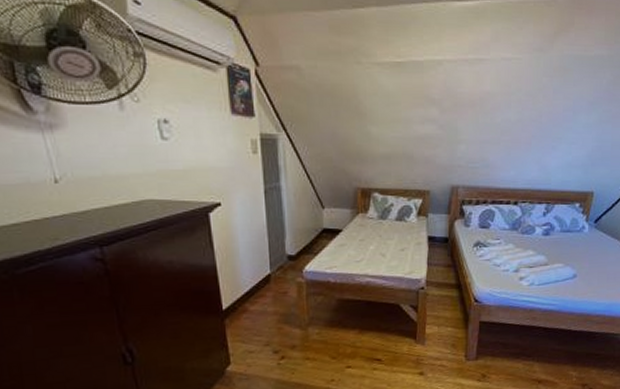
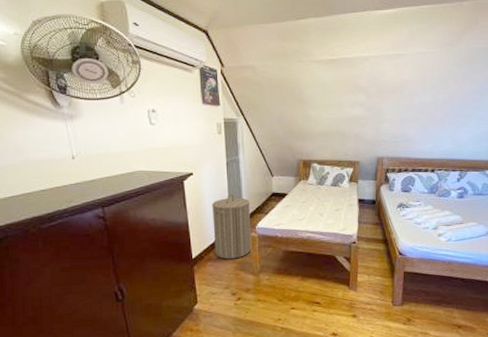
laundry hamper: none [247,230,298,311] -> present [212,194,252,259]

